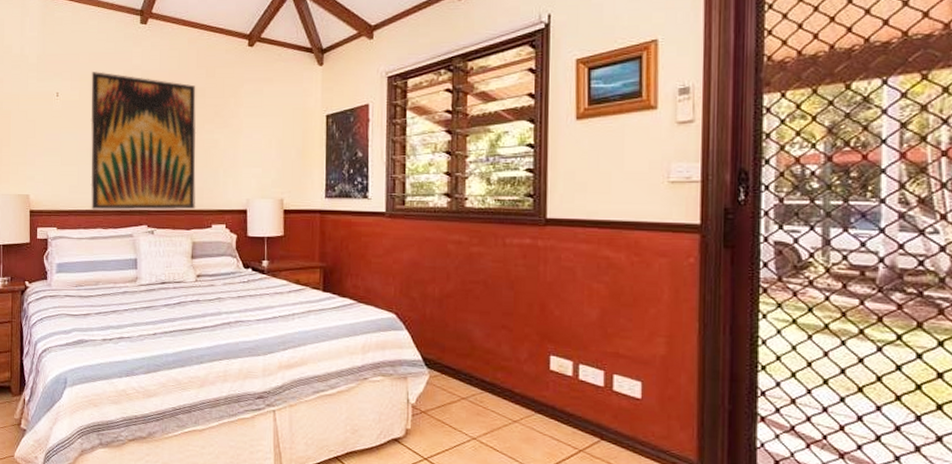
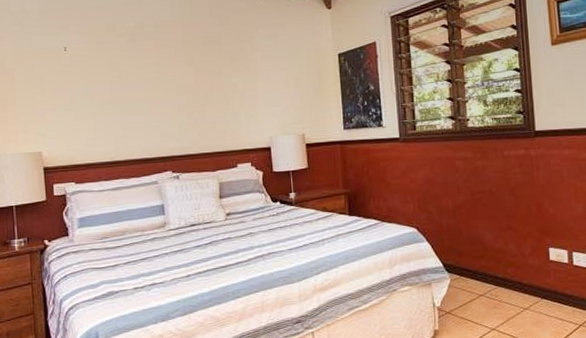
wall art: present [90,71,196,211] -> none [100,24,220,161]

